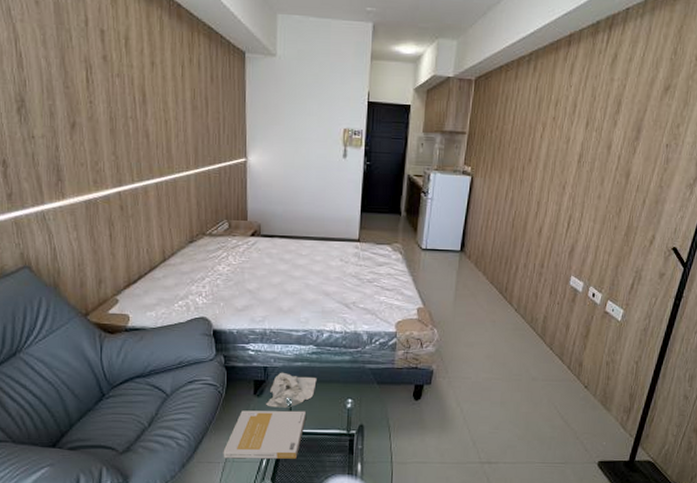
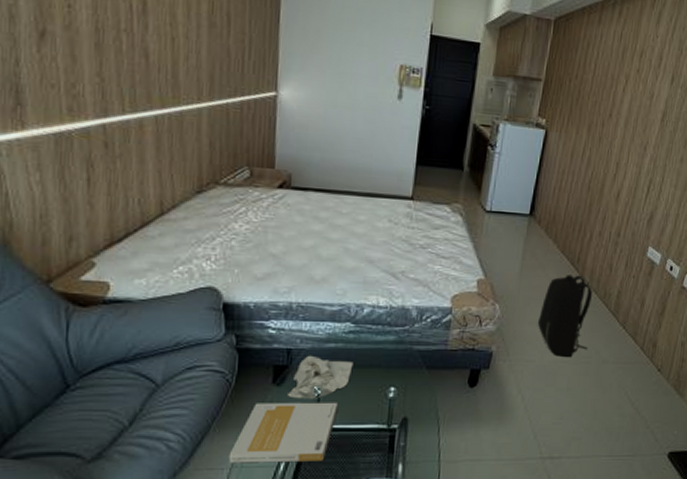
backpack: none [471,302,520,375] -> present [537,275,592,357]

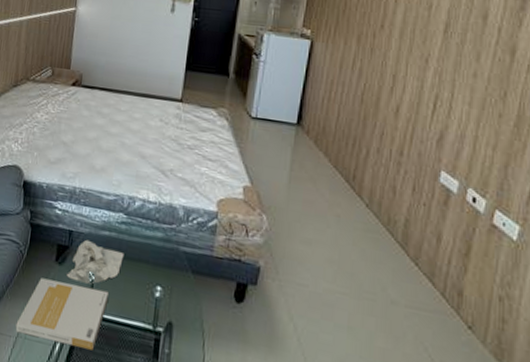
backpack: present [537,275,592,357] -> none [309,192,373,289]

